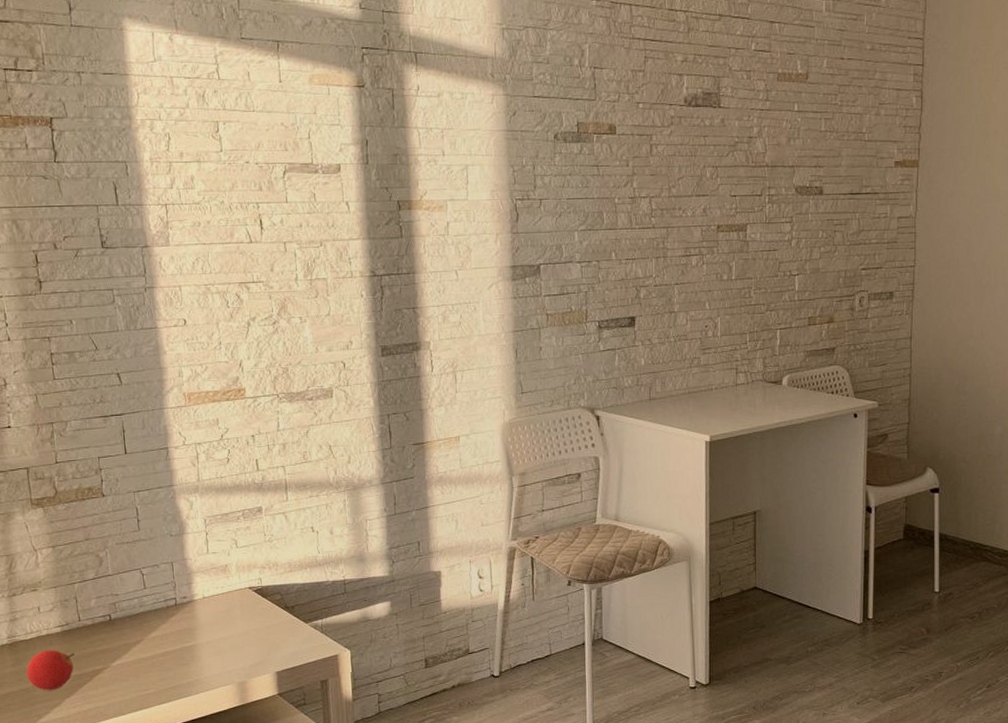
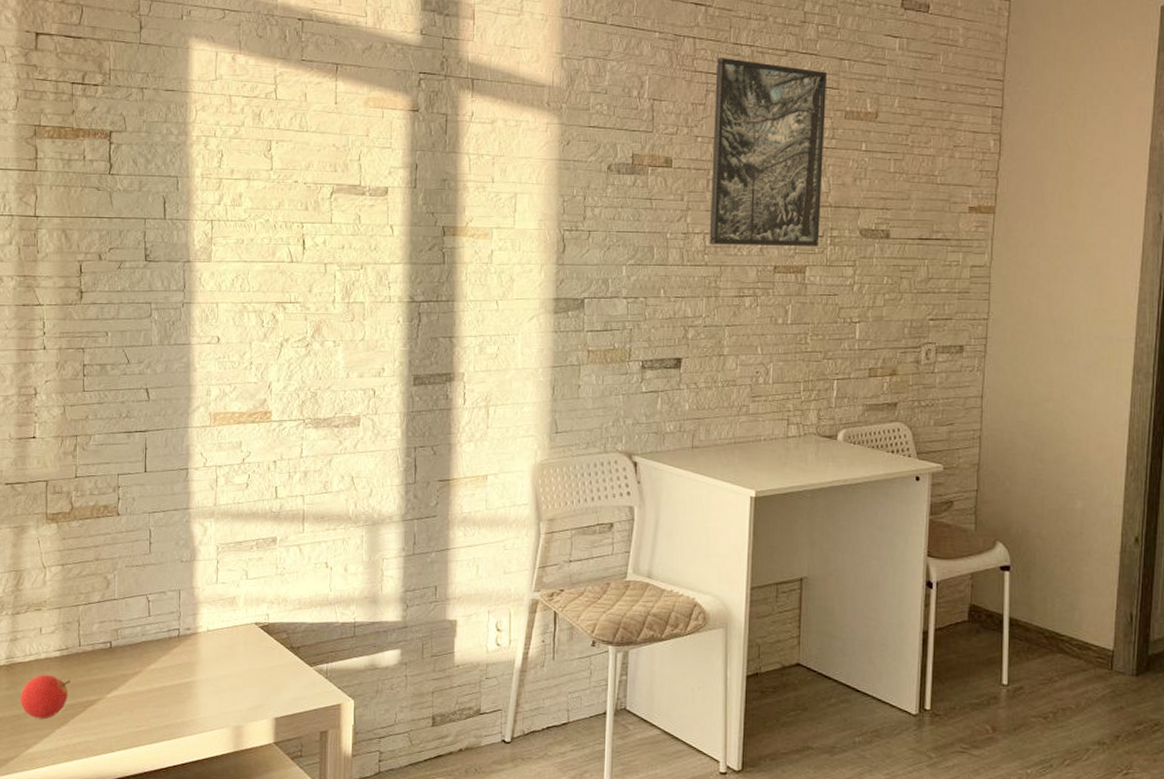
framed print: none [653,24,759,207] -> present [709,58,827,247]

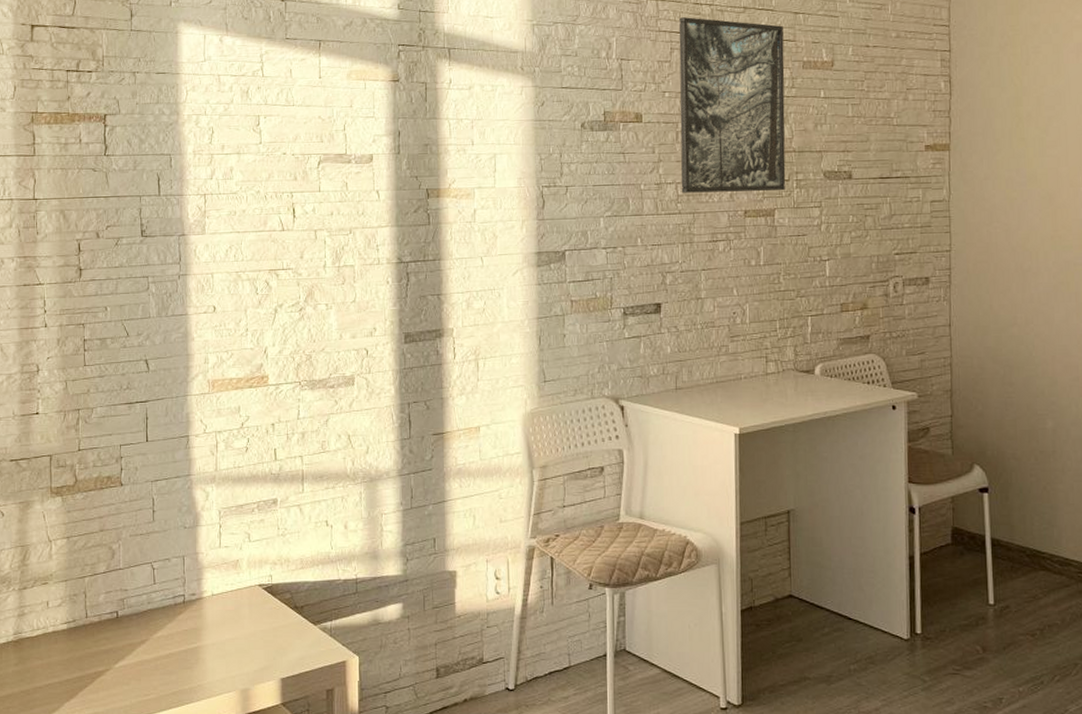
fruit: present [20,674,70,720] -> none [29,648,78,693]

